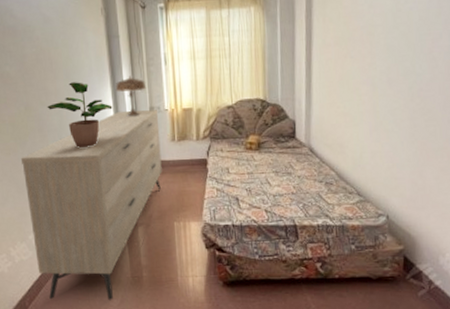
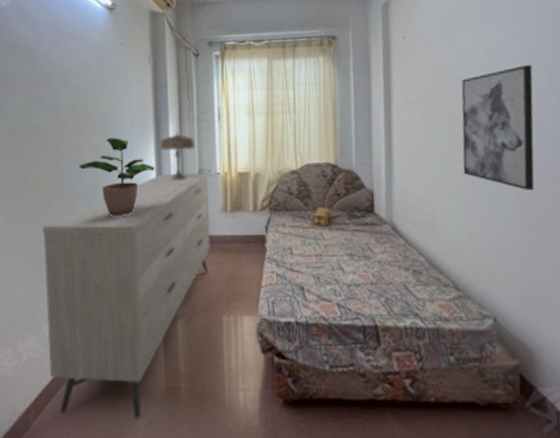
wall art: none [369,10,432,117] -> present [461,65,535,191]

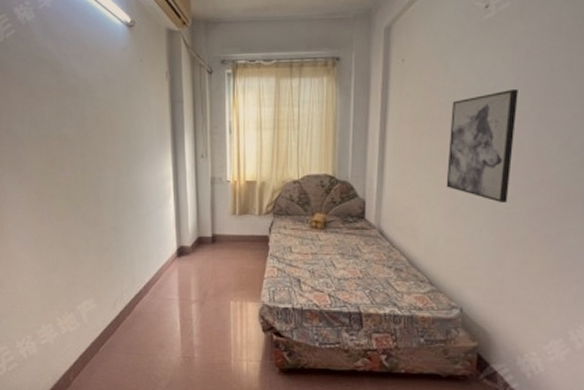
dresser: present [42,173,210,420] -> none [73,180,221,381]
potted plant: present [79,137,155,216] -> none [104,147,172,216]
table lamp: present [159,132,196,180] -> none [176,143,209,186]

